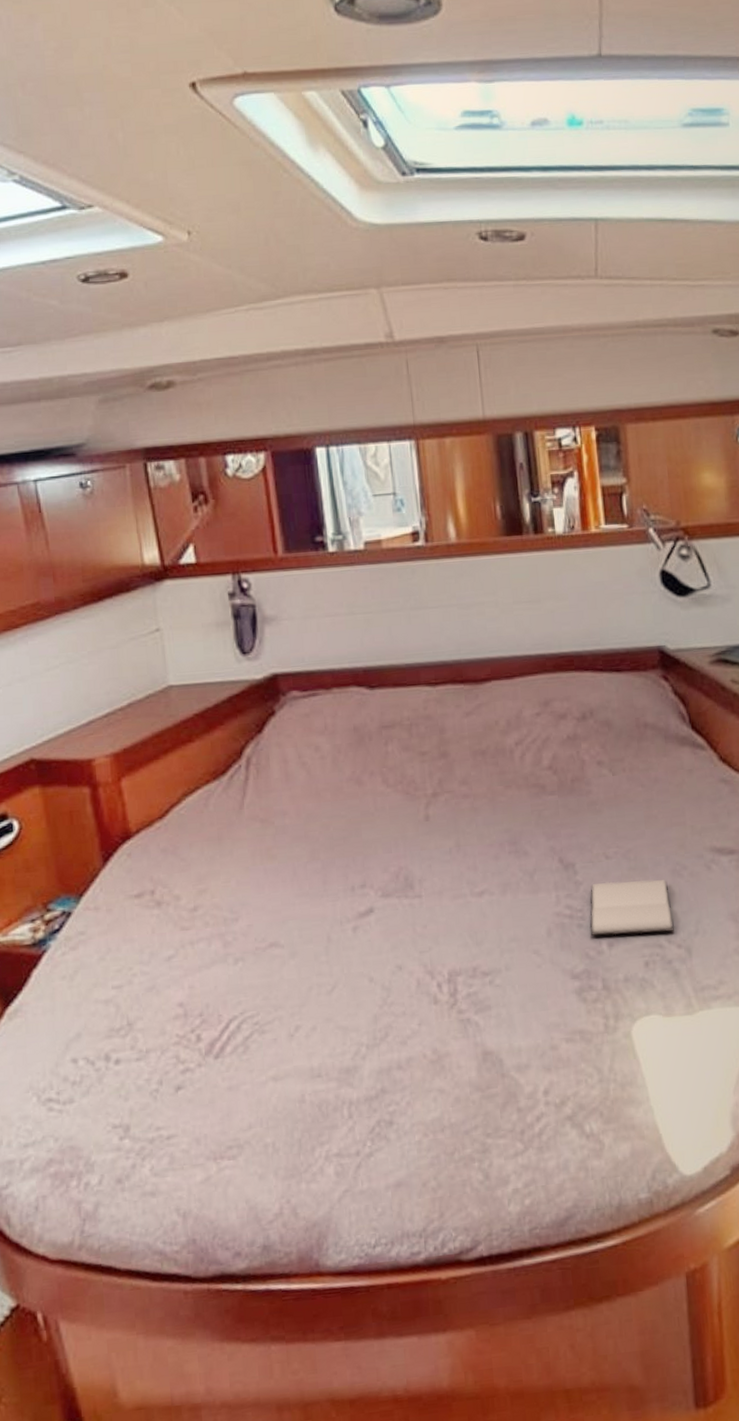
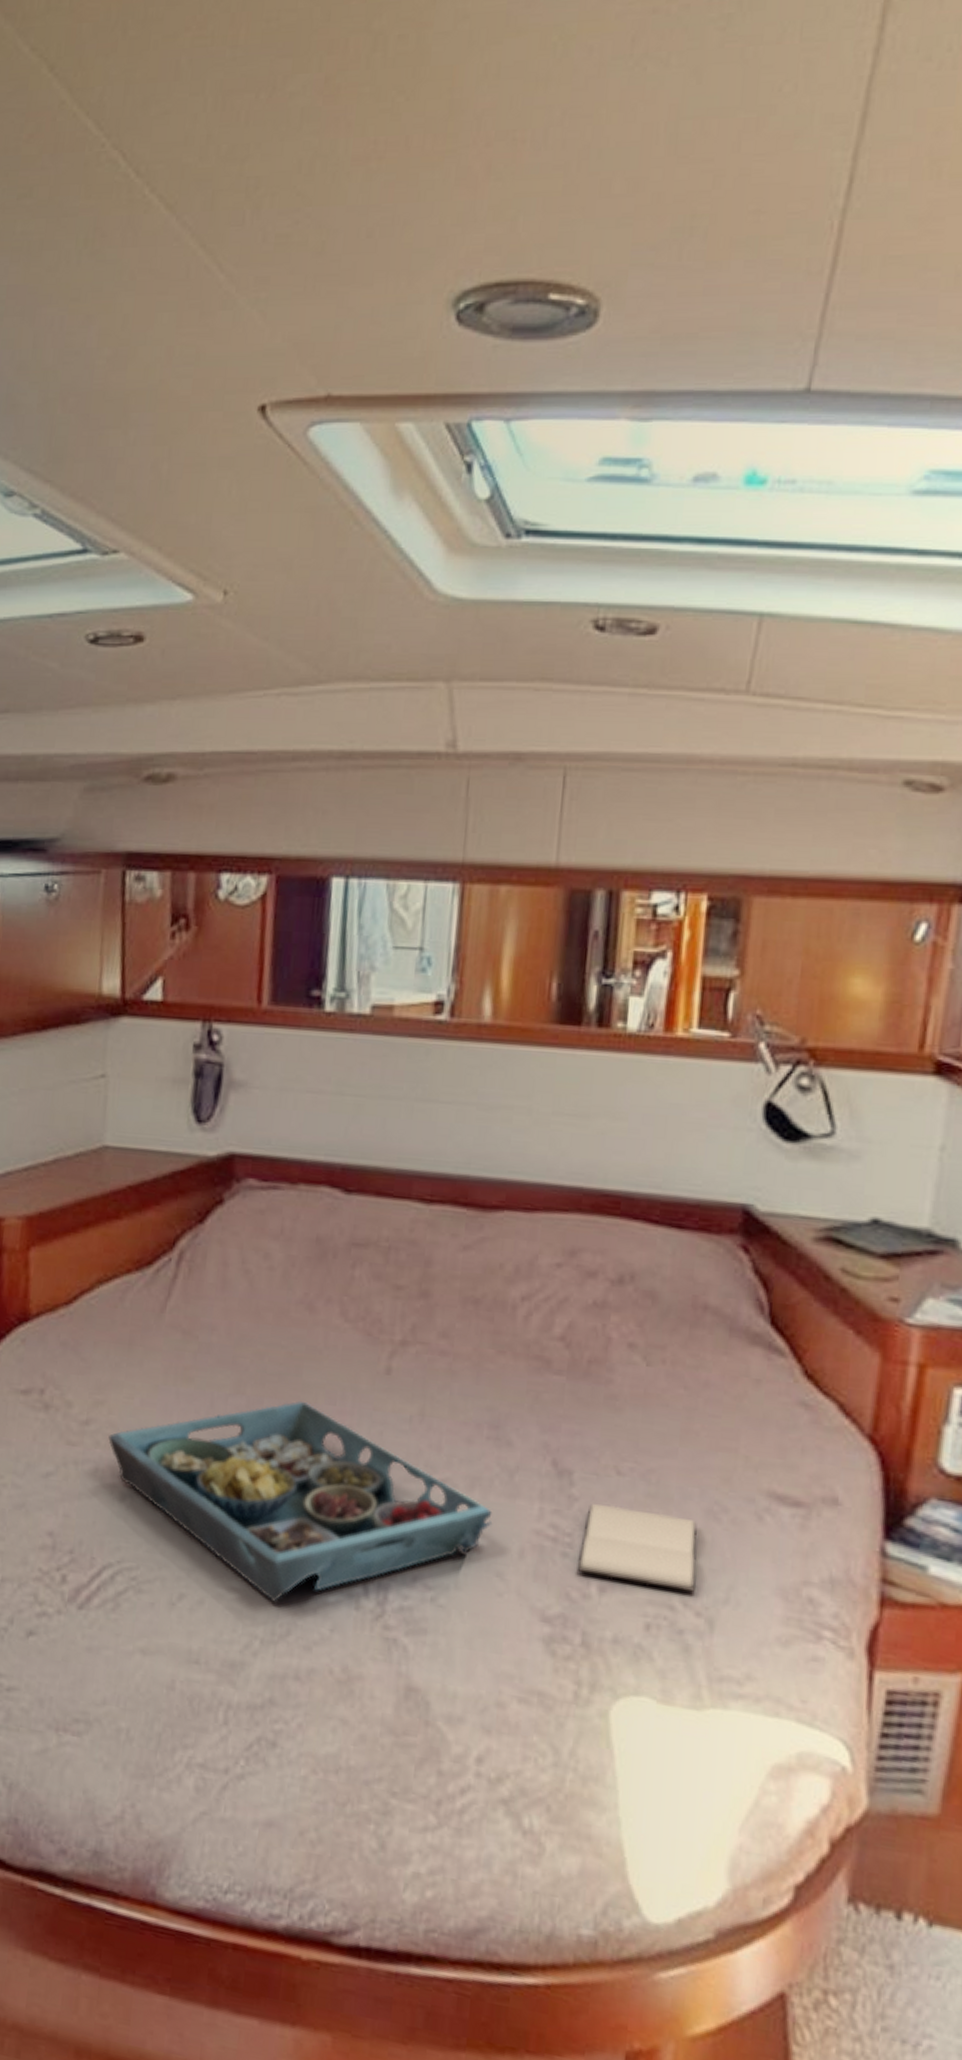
serving tray: none [215,855,525,1015] -> present [108,1400,493,1604]

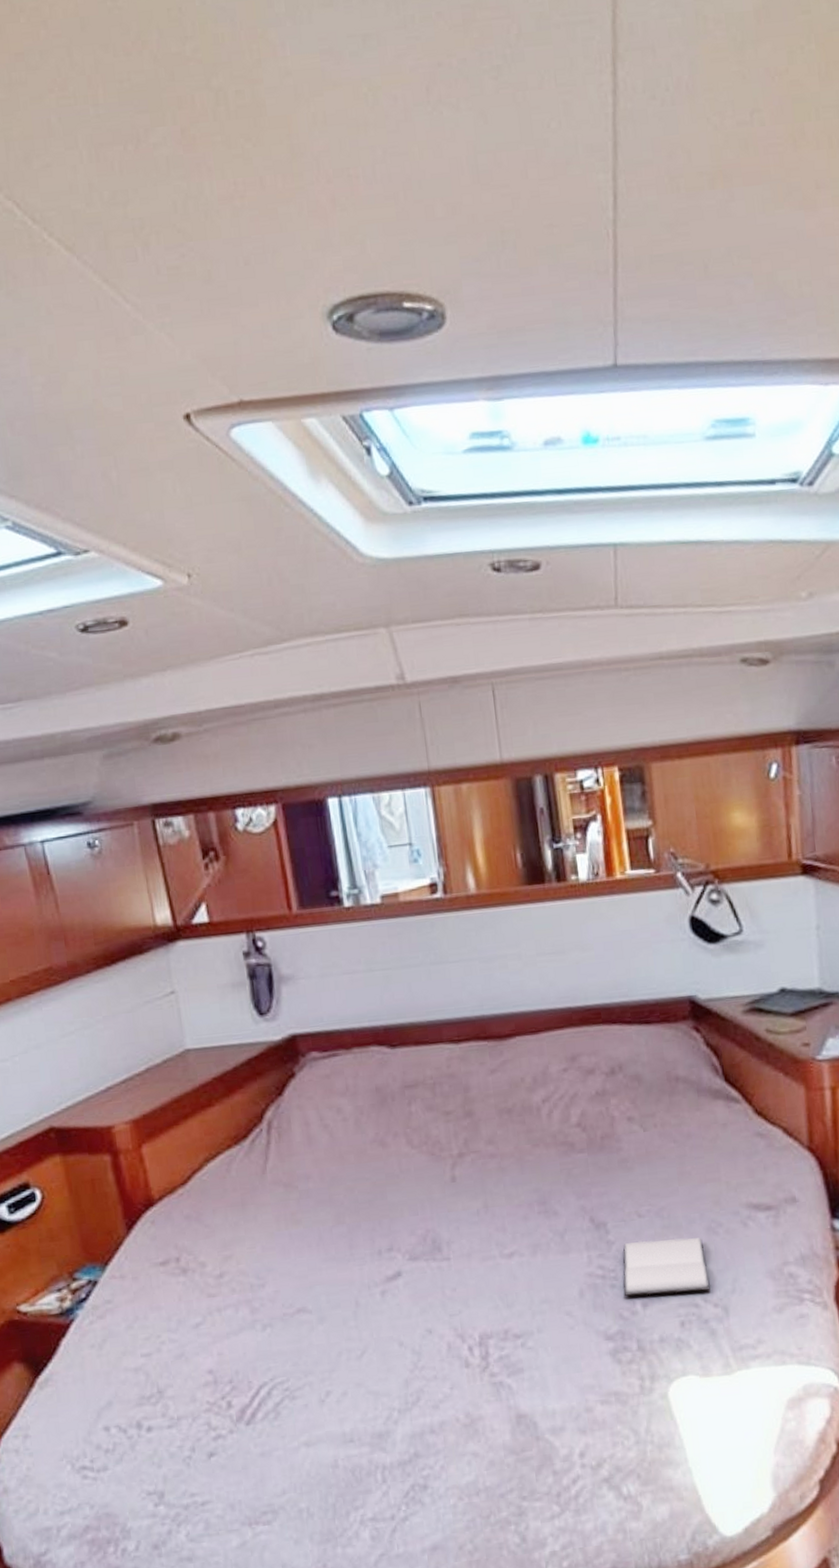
serving tray: present [108,1400,493,1604] -> none [241,1218,556,1380]

